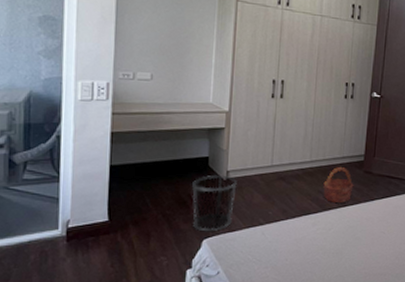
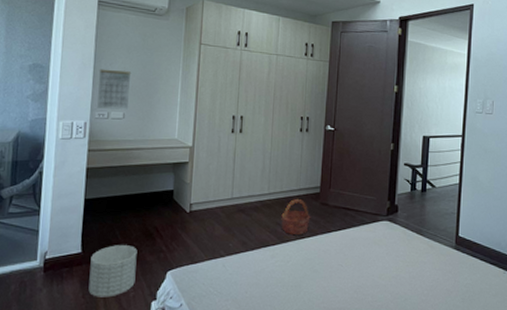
planter: none [117,213,170,266] -> present [88,245,137,298]
calendar: none [121,24,160,70] -> present [97,69,132,110]
waste bin: present [192,174,237,232] -> none [158,207,200,264]

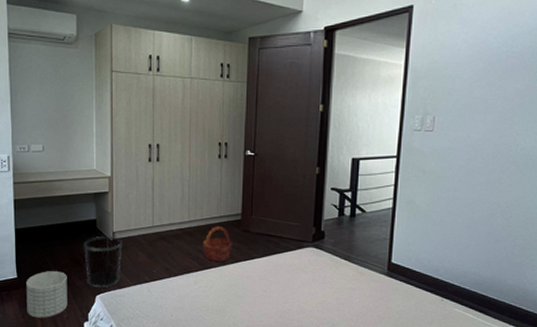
calendar: present [97,69,132,110] -> none [16,102,47,142]
waste bin: none [158,207,200,264] -> present [84,235,123,289]

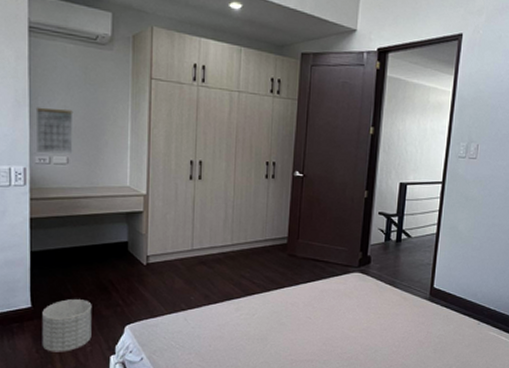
calendar: none [16,102,47,142] -> present [35,107,73,154]
waste bin: present [84,235,123,289] -> none [113,259,157,318]
basket: present [203,225,232,261] -> none [246,249,277,287]

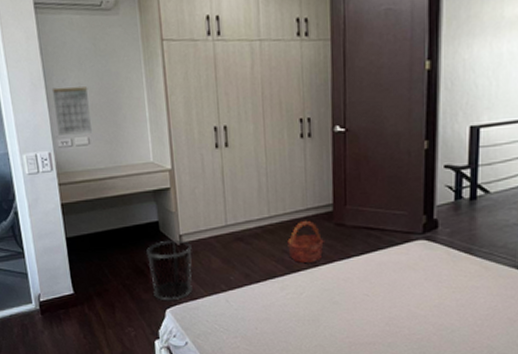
planter: present [42,299,92,352] -> none [84,284,134,338]
waste bin: none [113,259,157,318] -> present [146,239,193,301]
basket: none [246,249,277,287] -> present [287,220,324,262]

